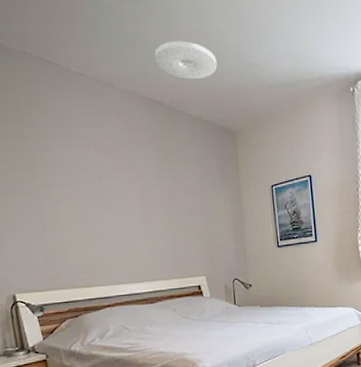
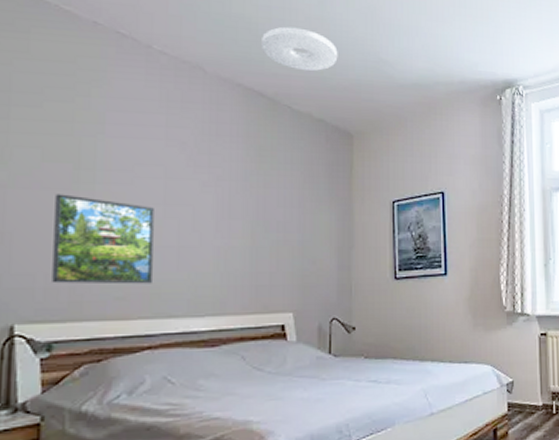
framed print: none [23,196,103,264] -> present [52,194,154,285]

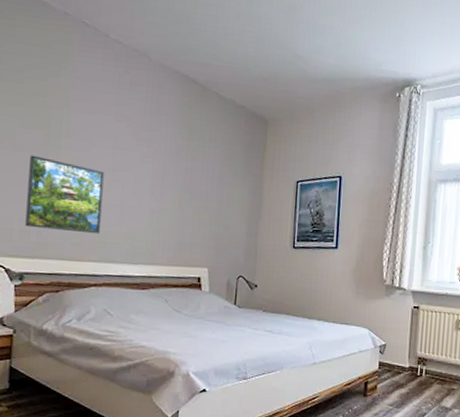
ceiling light: present [262,26,338,72] -> none [197,22,261,63]

